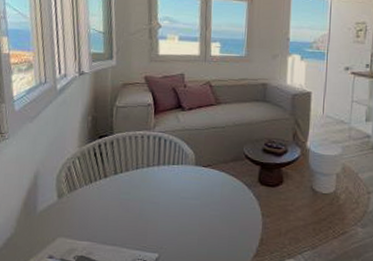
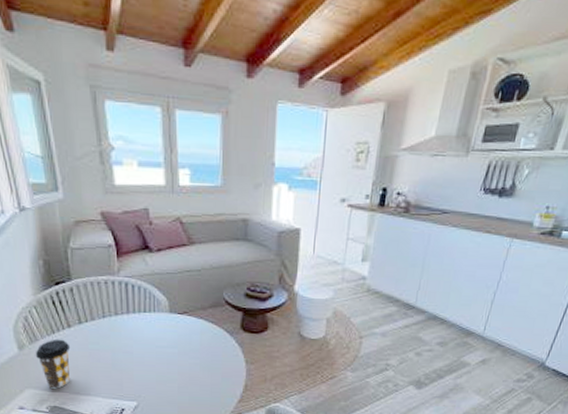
coffee cup: none [71,188,104,238] -> present [35,339,71,389]

